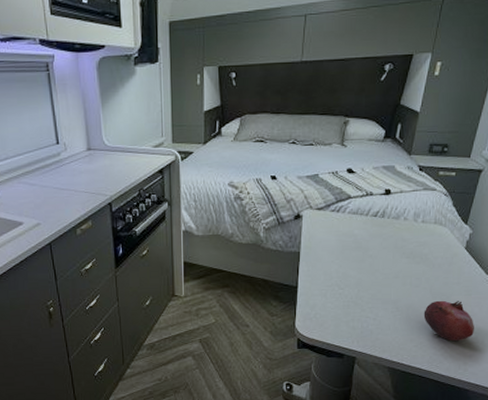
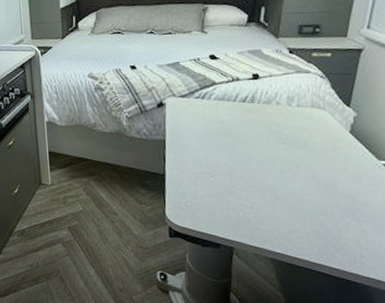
fruit: present [423,300,474,341] -> none [307,188,369,231]

